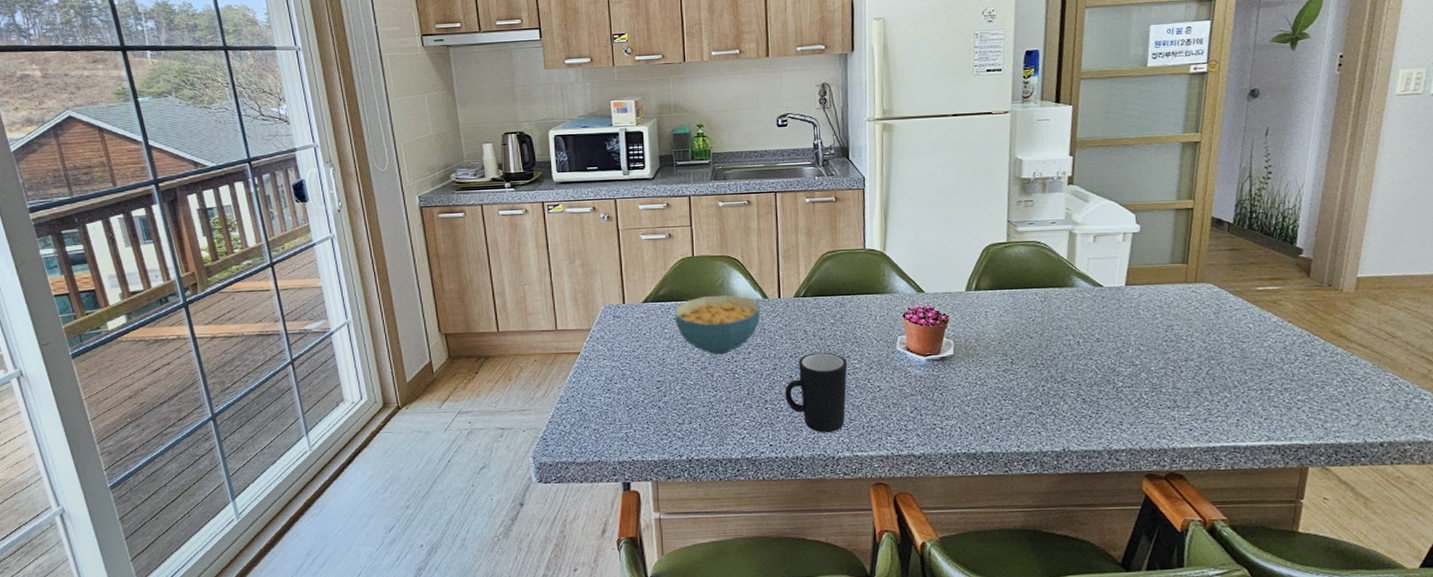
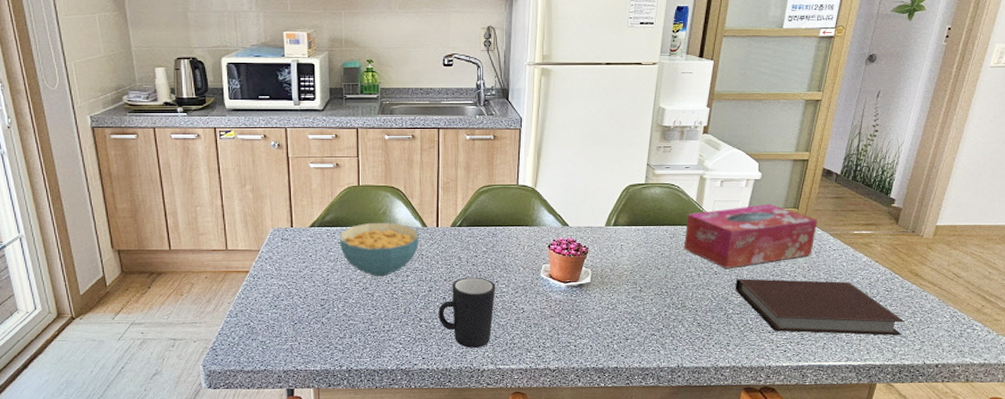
tissue box: none [1057,260,1213,335] -> present [683,204,817,269]
notebook: none [1122,345,1334,409] -> present [735,279,905,335]

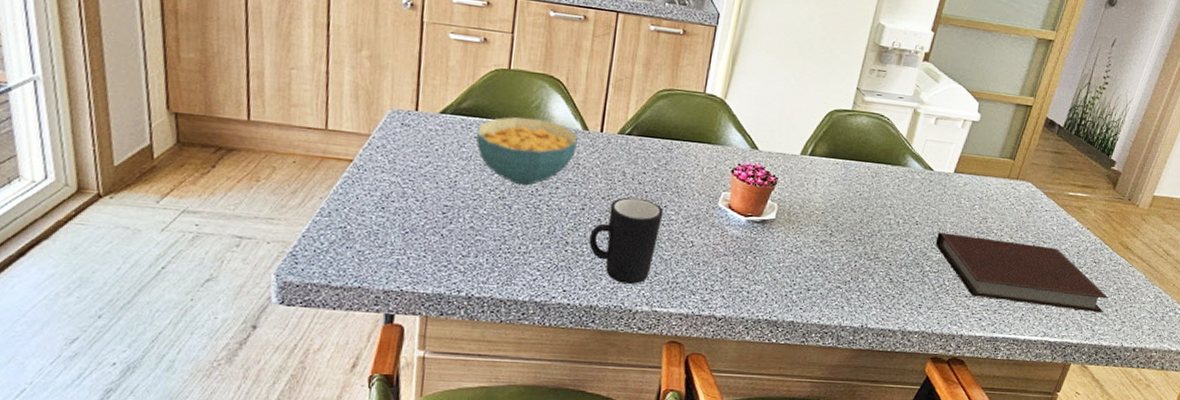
tissue box: present [683,204,817,269] -> none [885,150,1033,220]

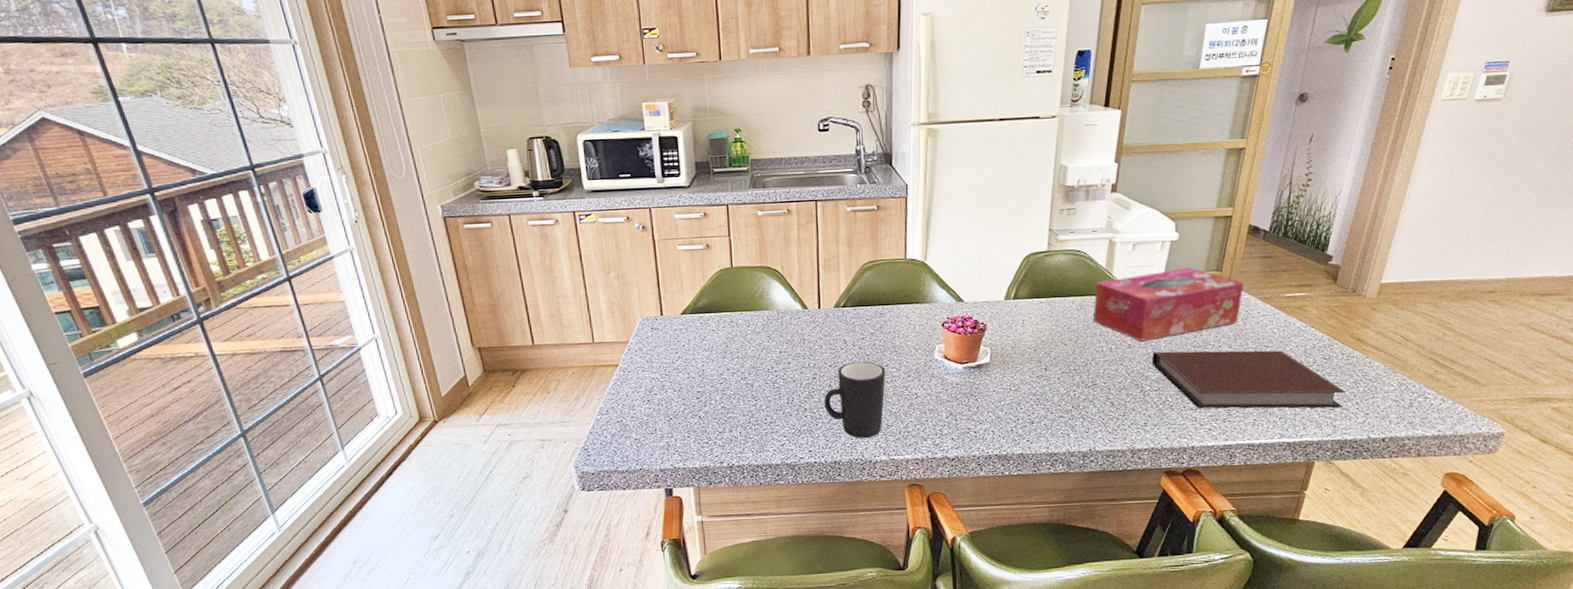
cereal bowl: present [476,116,578,186] -> none [713,305,800,366]
tissue box: none [885,150,1033,220] -> present [1092,268,1244,341]

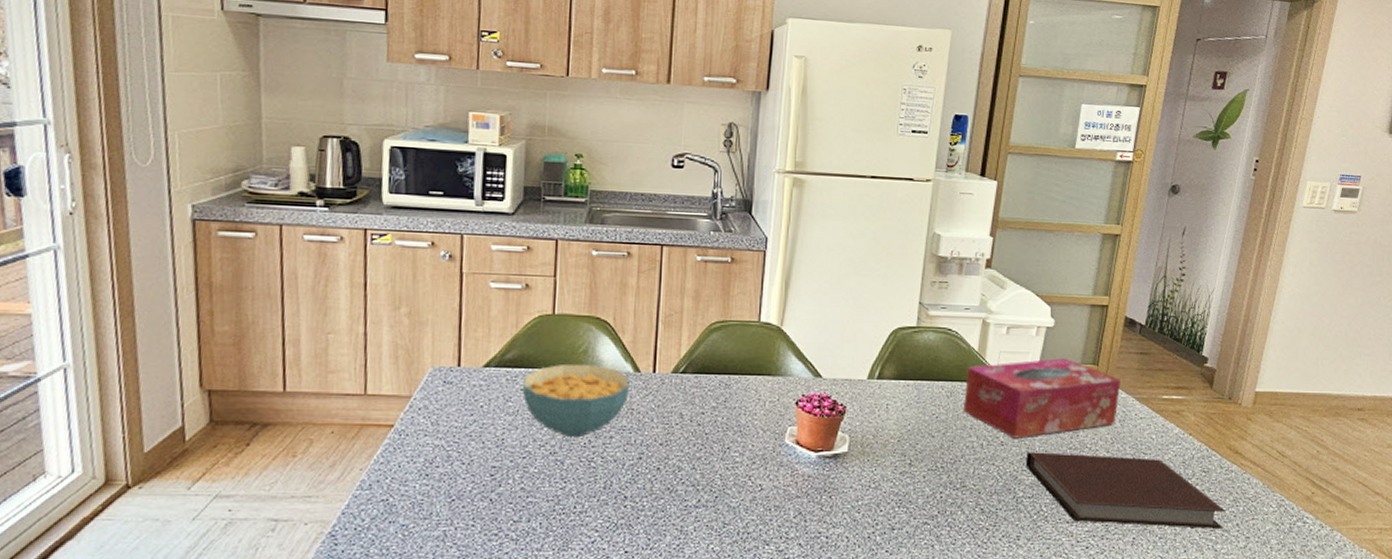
cereal bowl: none [713,305,800,366] -> present [522,363,629,438]
mug: present [824,361,886,439] -> none [649,441,727,540]

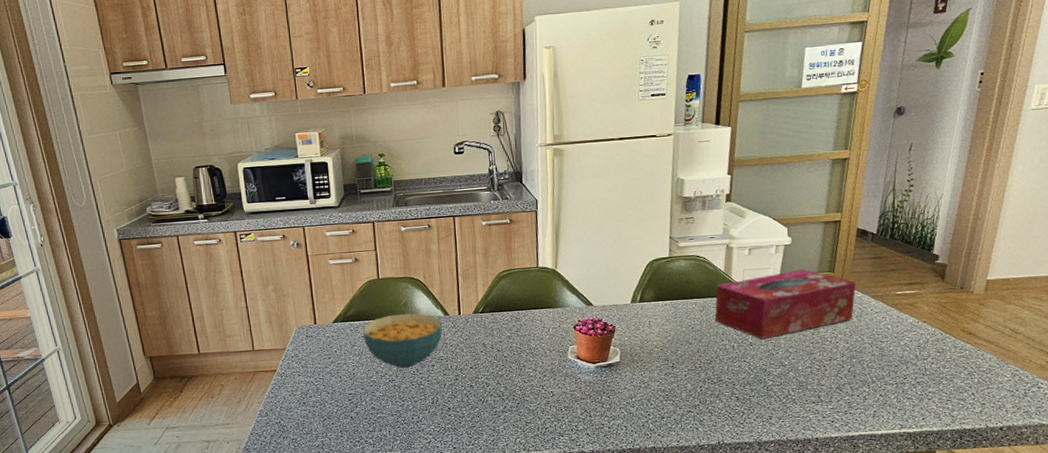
notebook: present [1025,452,1226,529] -> none [772,345,961,402]

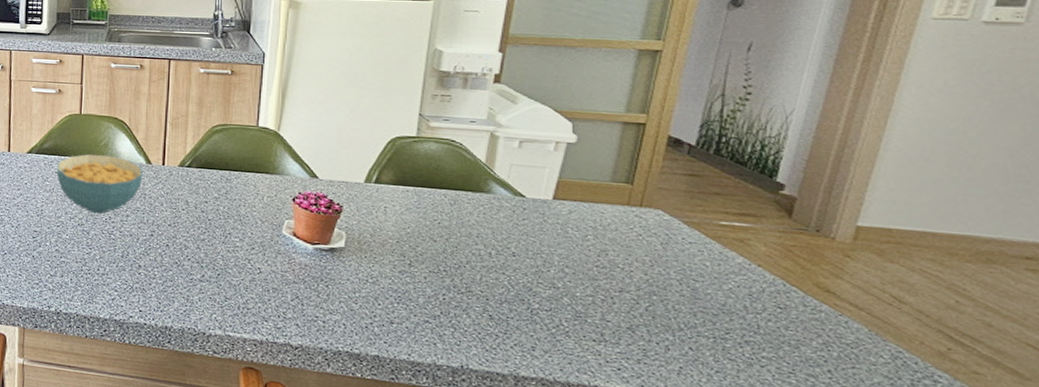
tissue box: present [714,269,856,339] -> none [468,174,663,251]

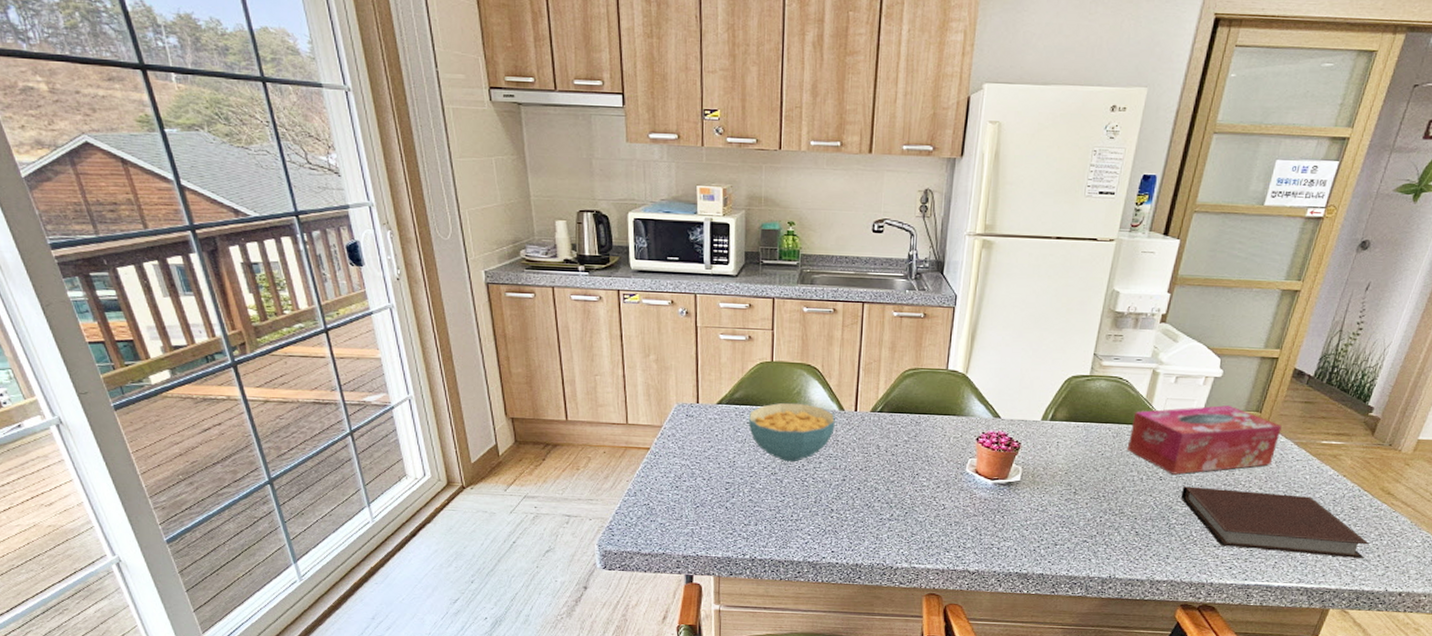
tissue box: none [468,174,663,251] -> present [1127,405,1282,475]
notebook: none [542,265,812,373] -> present [1180,486,1369,558]

